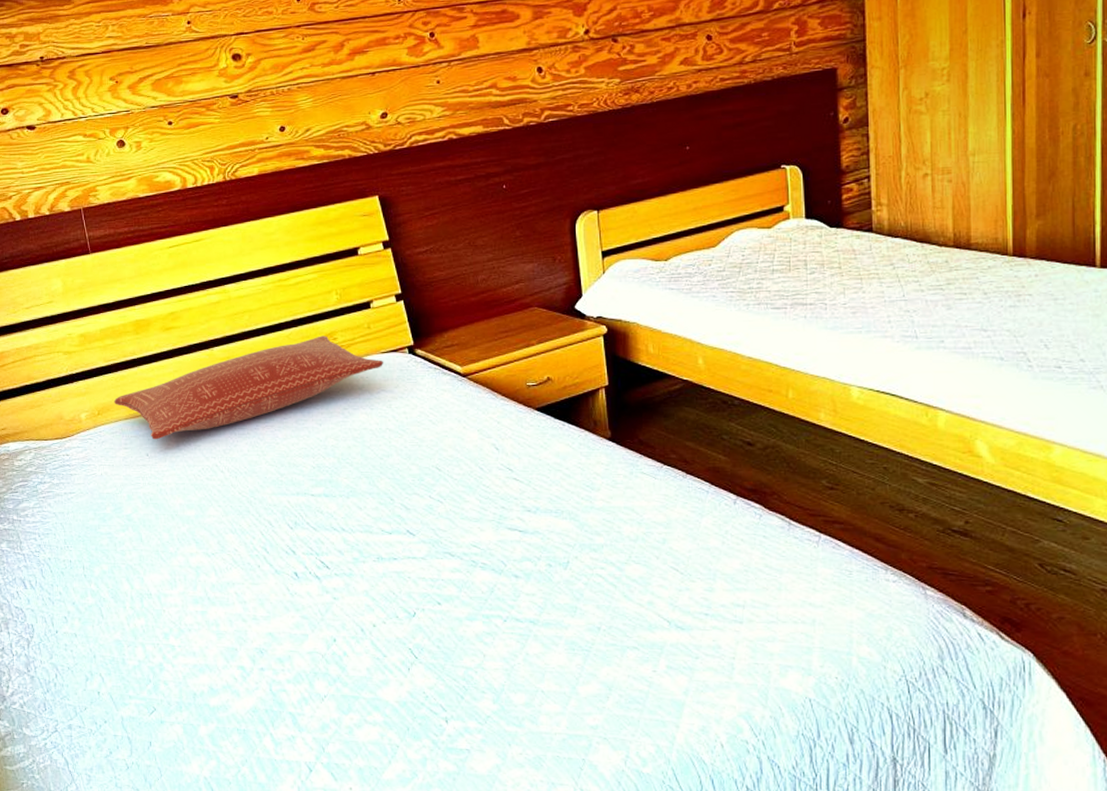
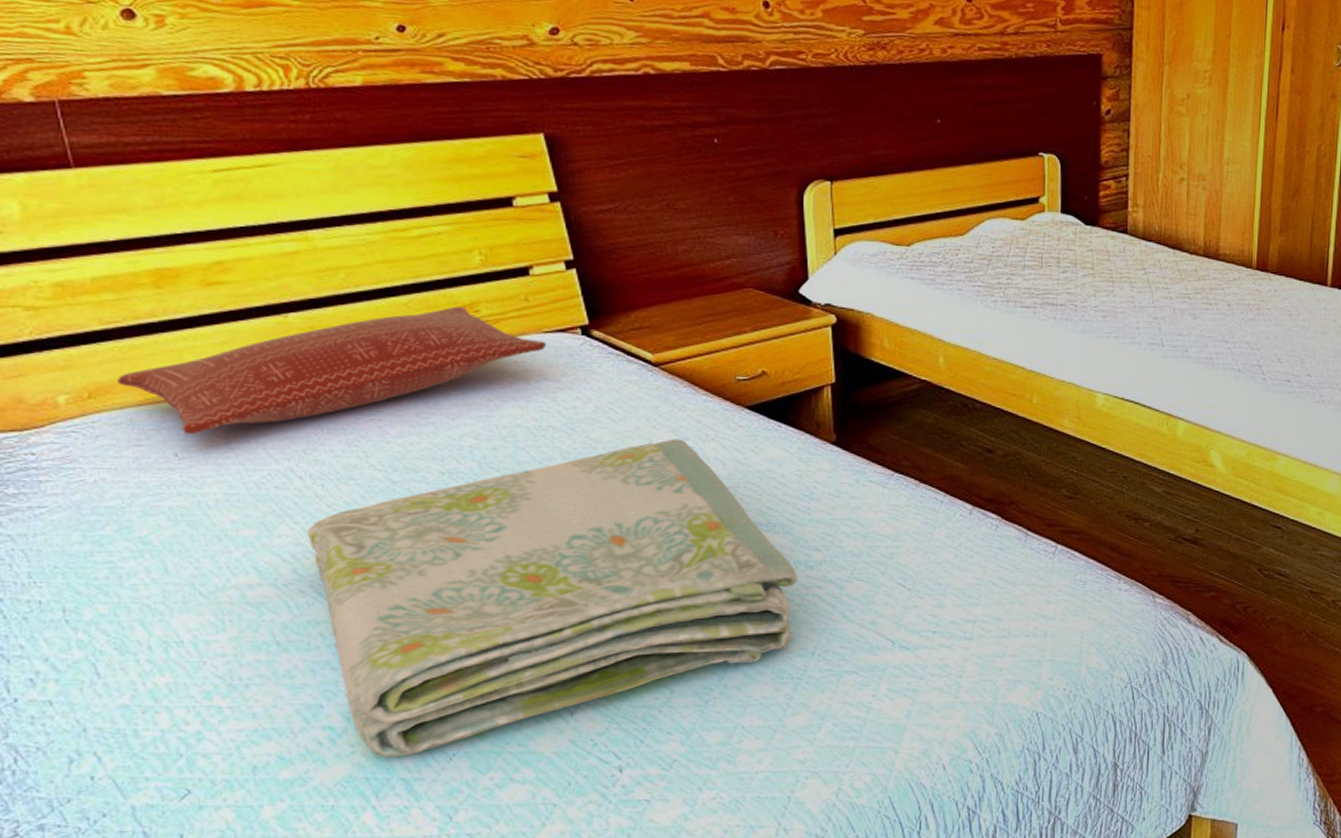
towel: none [226,437,583,695] -> present [307,439,797,757]

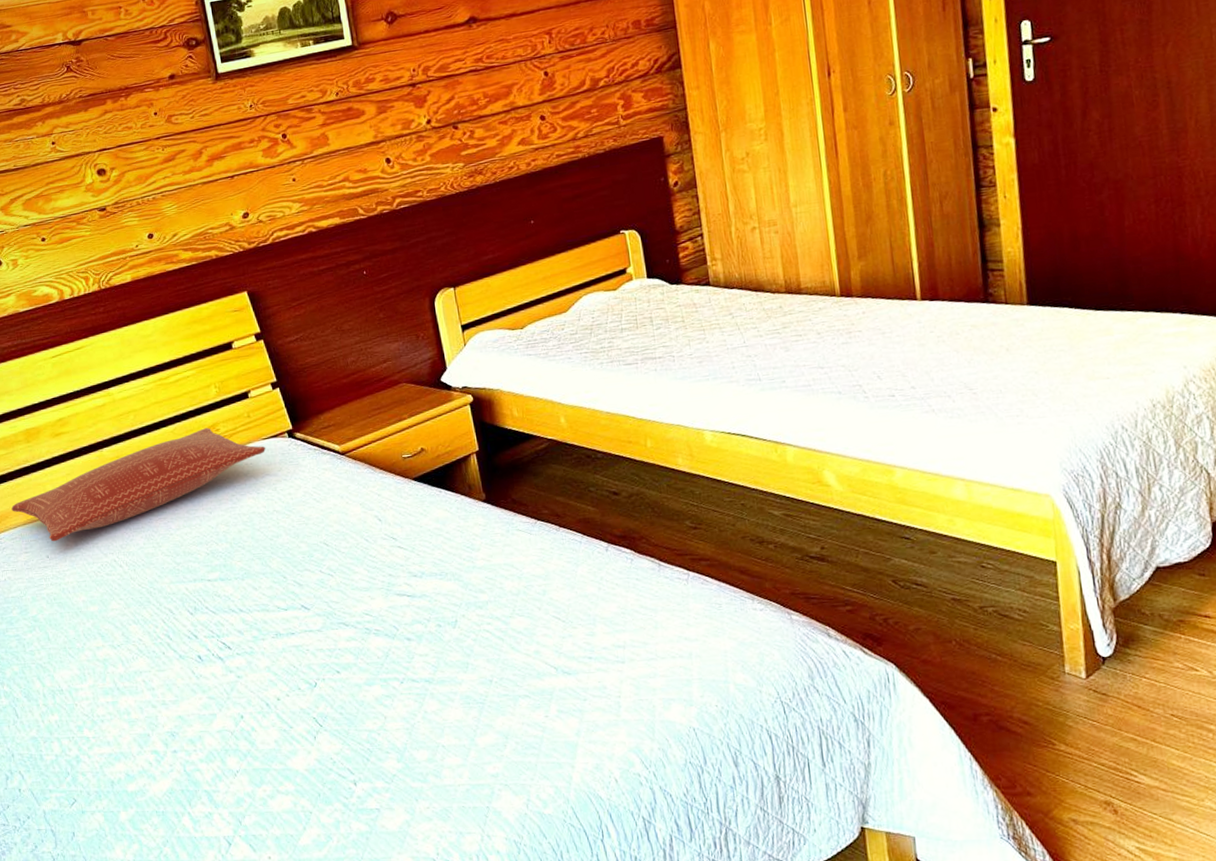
towel: present [307,439,797,757] -> none [128,510,474,774]

